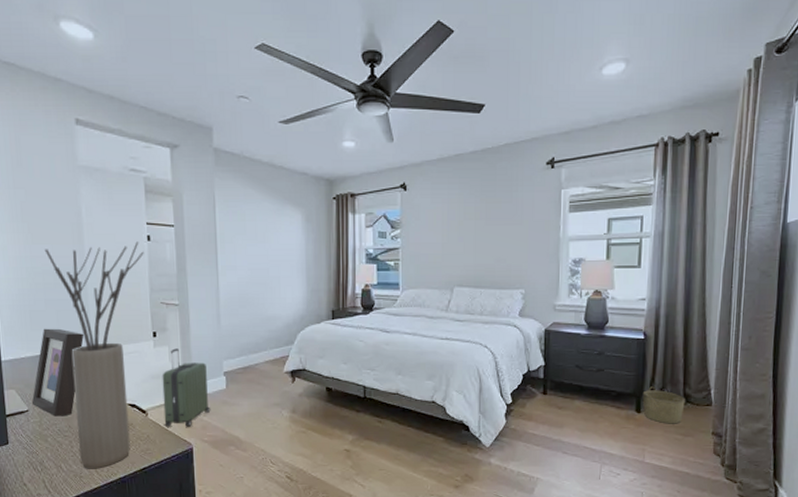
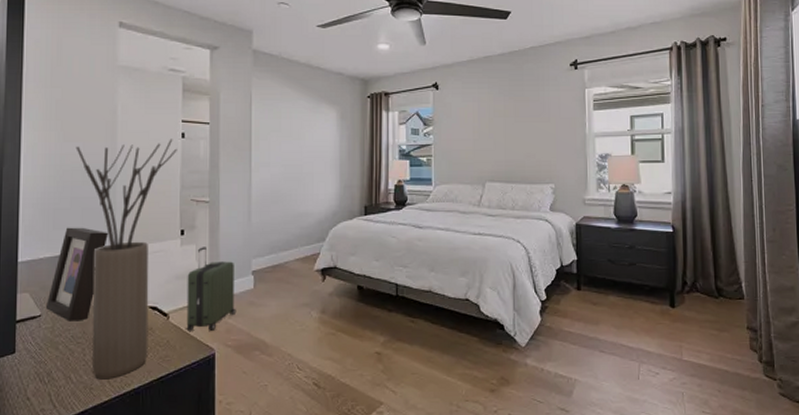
basket: present [642,386,685,424] -> none [675,280,718,319]

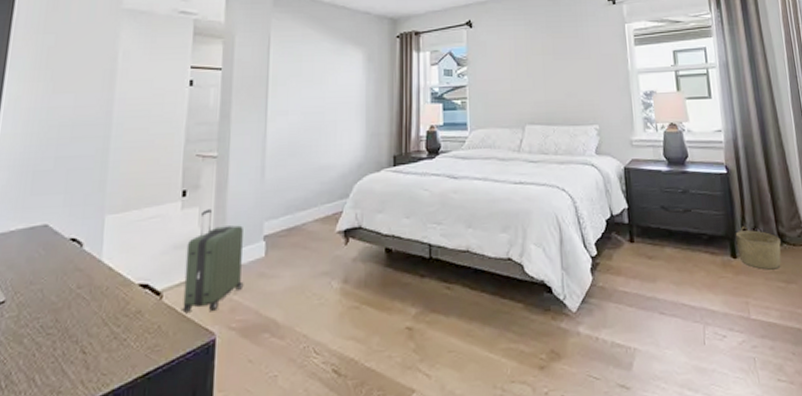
picture frame: present [45,227,109,322] -> none [11,191,97,308]
vase: present [76,139,177,380] -> none [62,87,184,381]
basket: none [675,280,718,319] -> present [735,226,781,270]

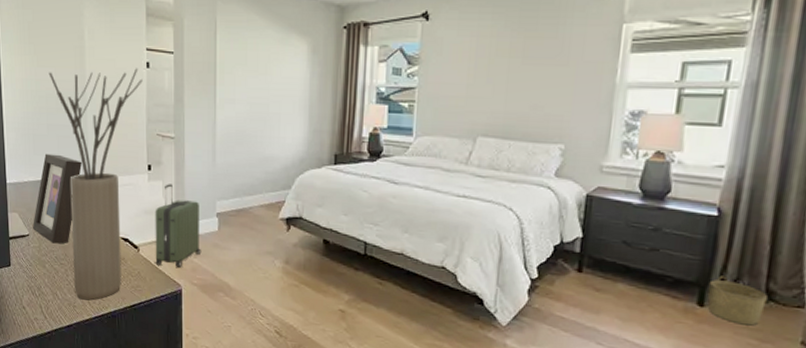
picture frame: none [11,191,97,308] -> present [32,153,83,244]
vase: none [62,87,184,381] -> present [48,68,143,301]

